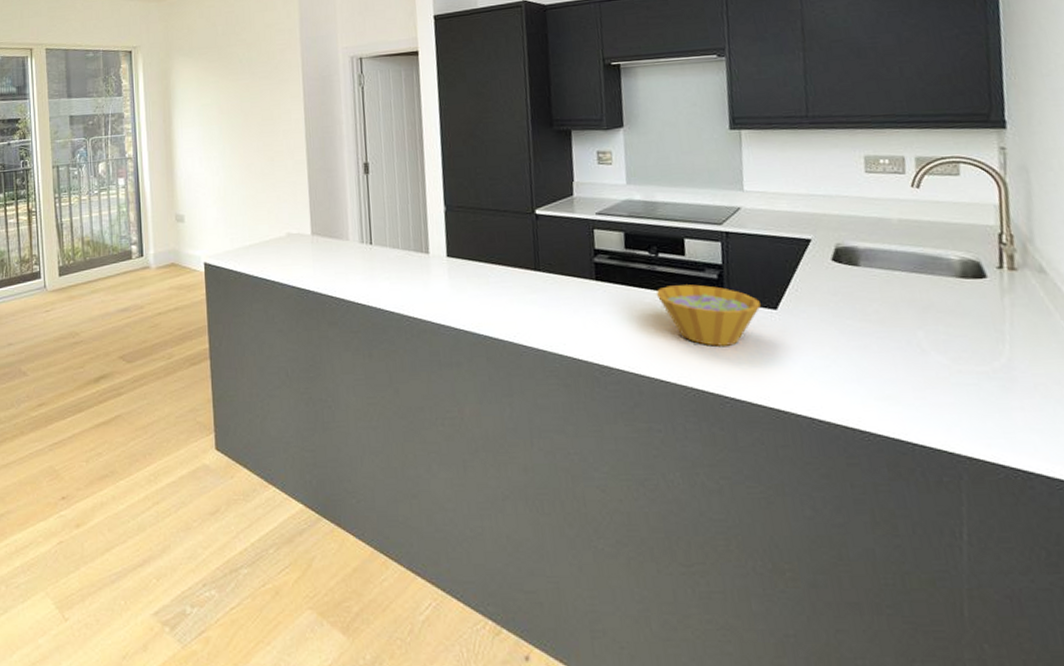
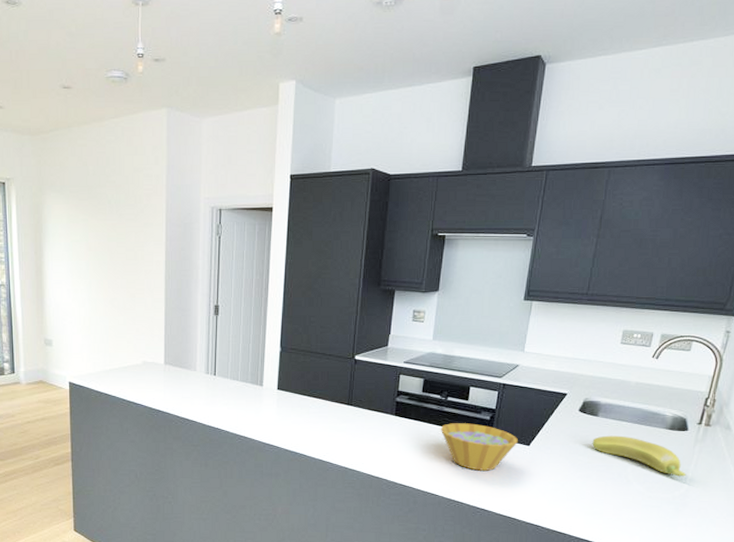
fruit: none [859,289,1003,341] -> present [592,435,686,477]

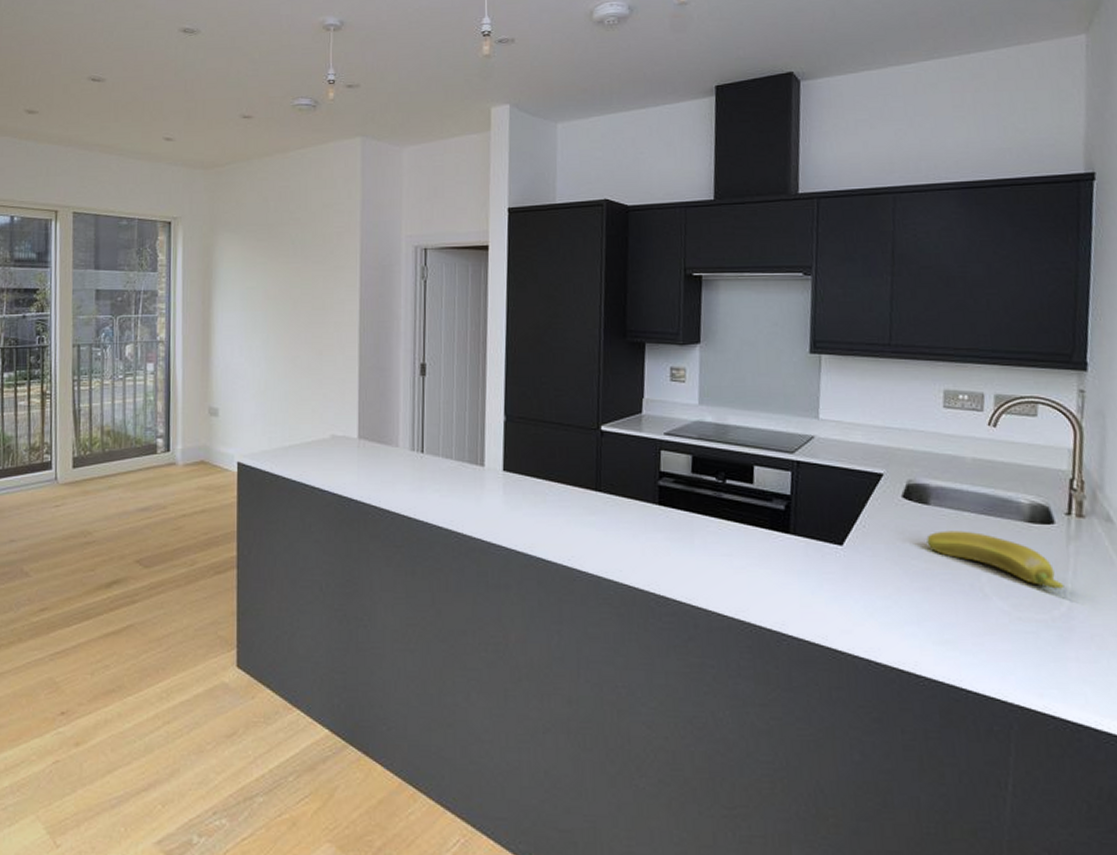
bowl: present [440,423,518,471] -> none [720,515,826,581]

